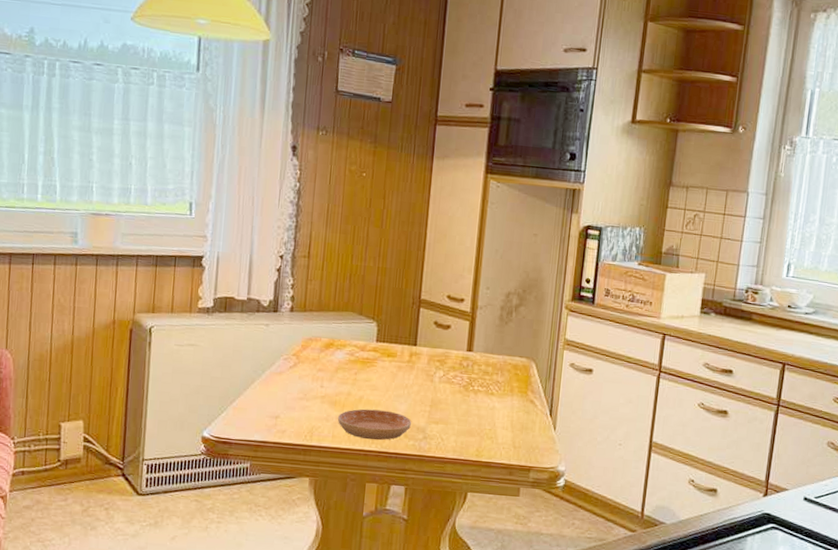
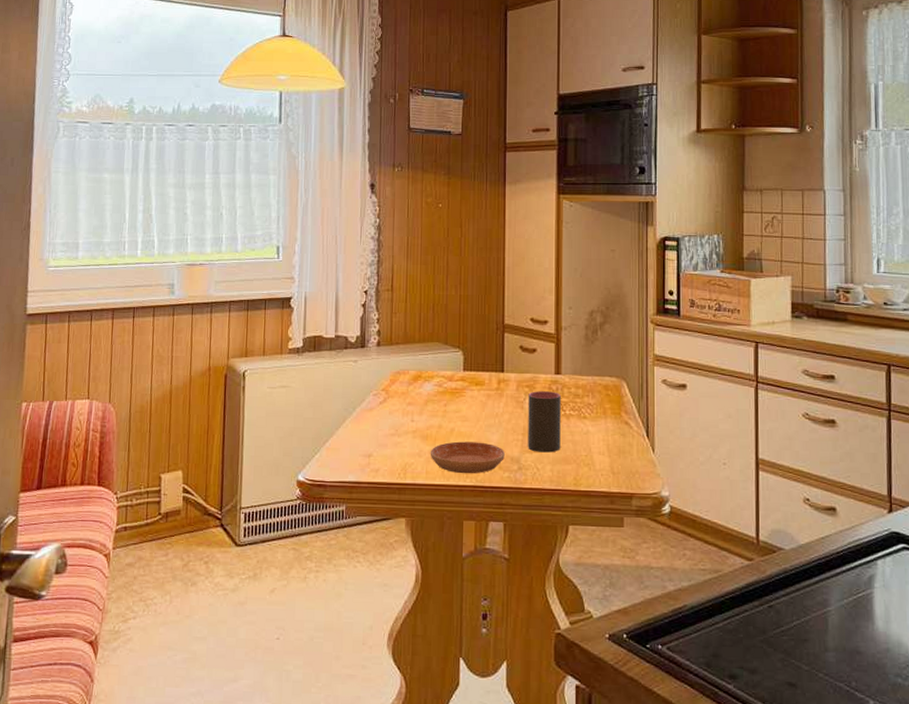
cup: none [434,366,471,425] -> present [528,391,561,453]

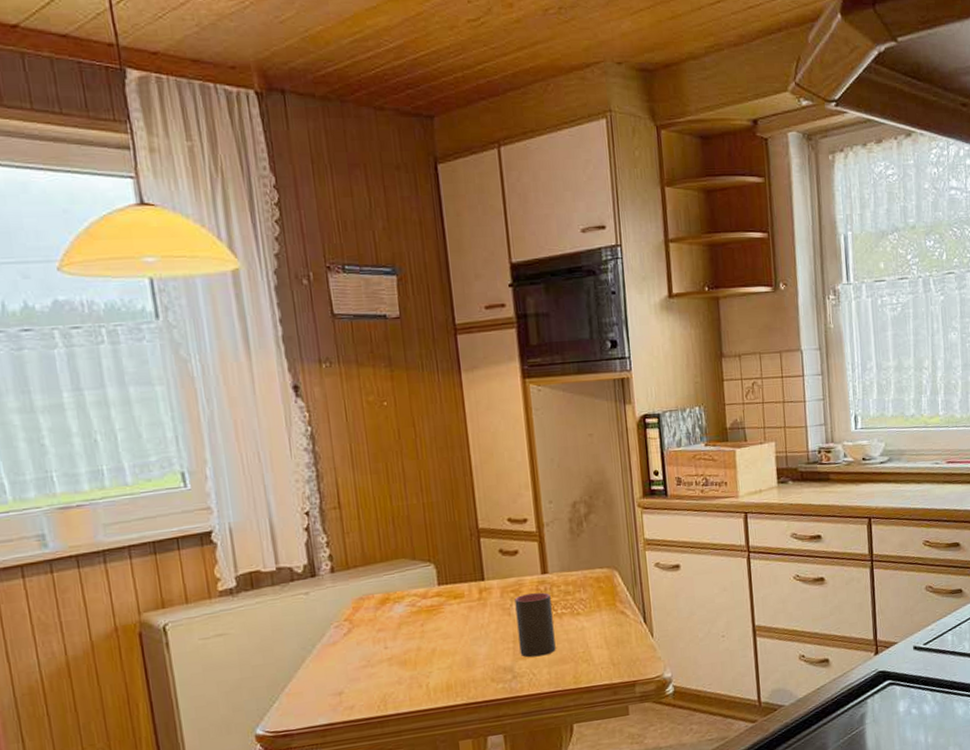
saucer: present [430,441,505,474] -> none [411,657,496,695]

